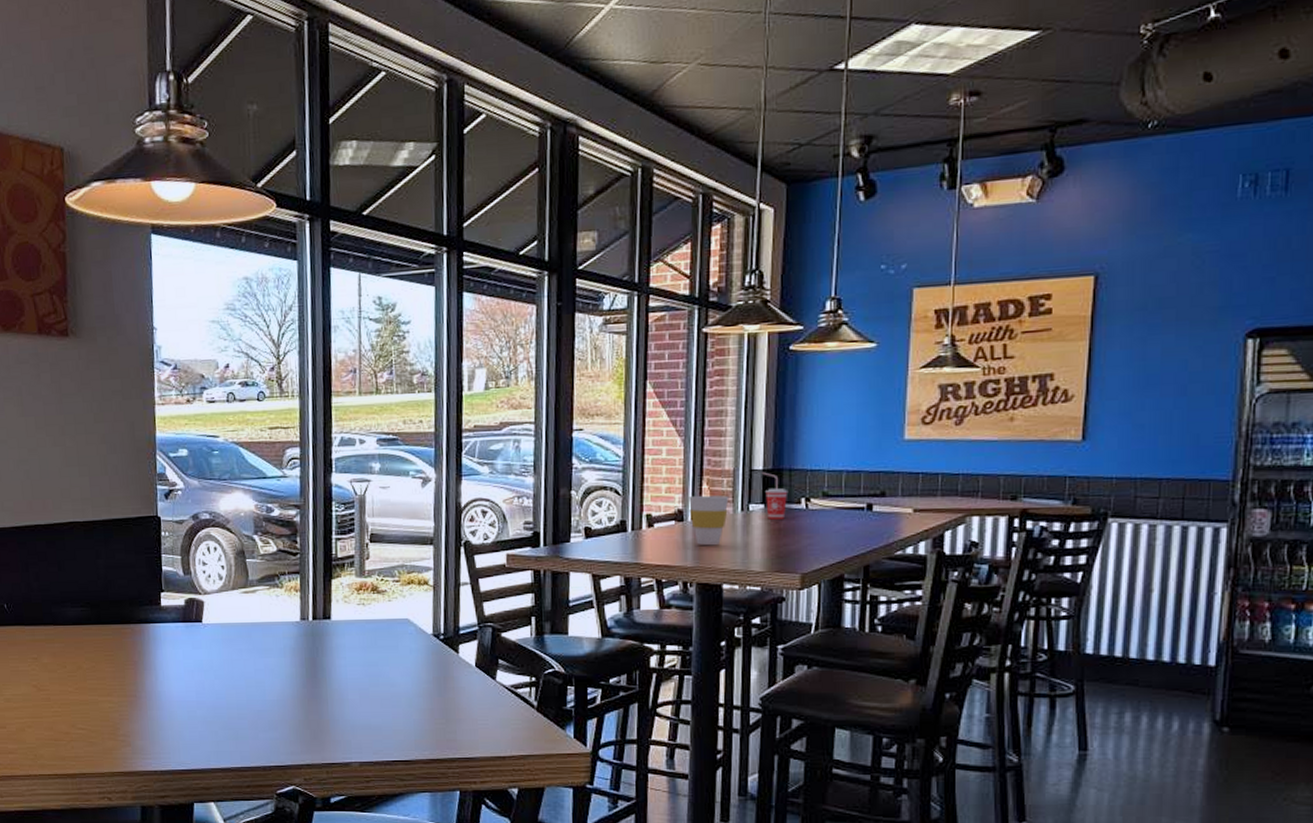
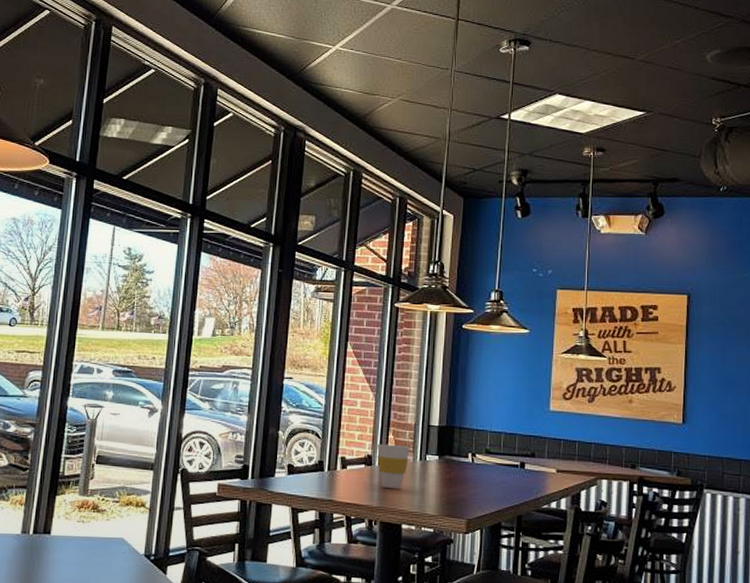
beverage cup: present [761,472,788,521] -> none [437,428,458,471]

